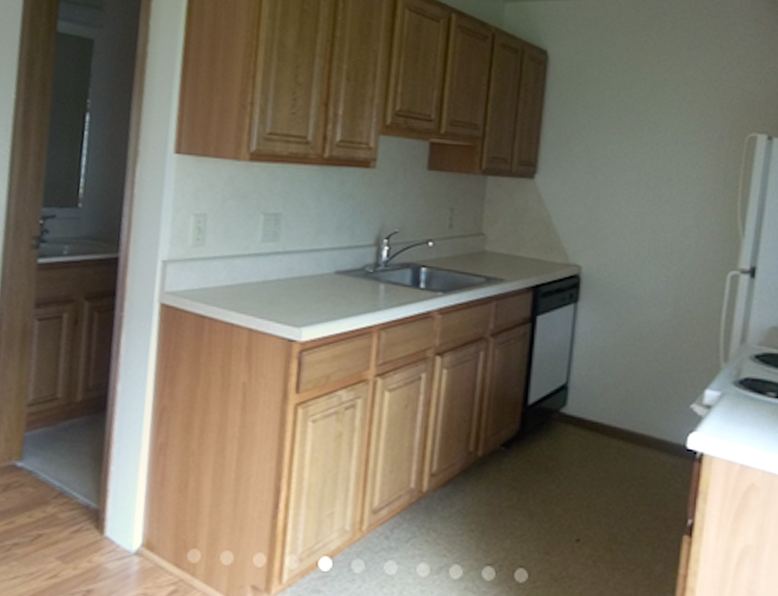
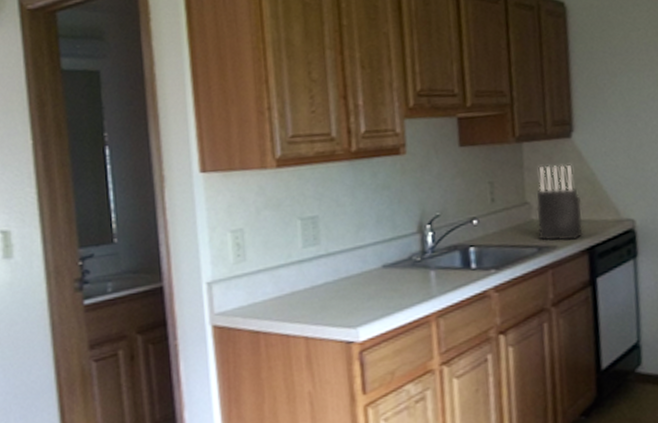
knife block: none [488,201,534,277] -> present [536,165,583,241]

